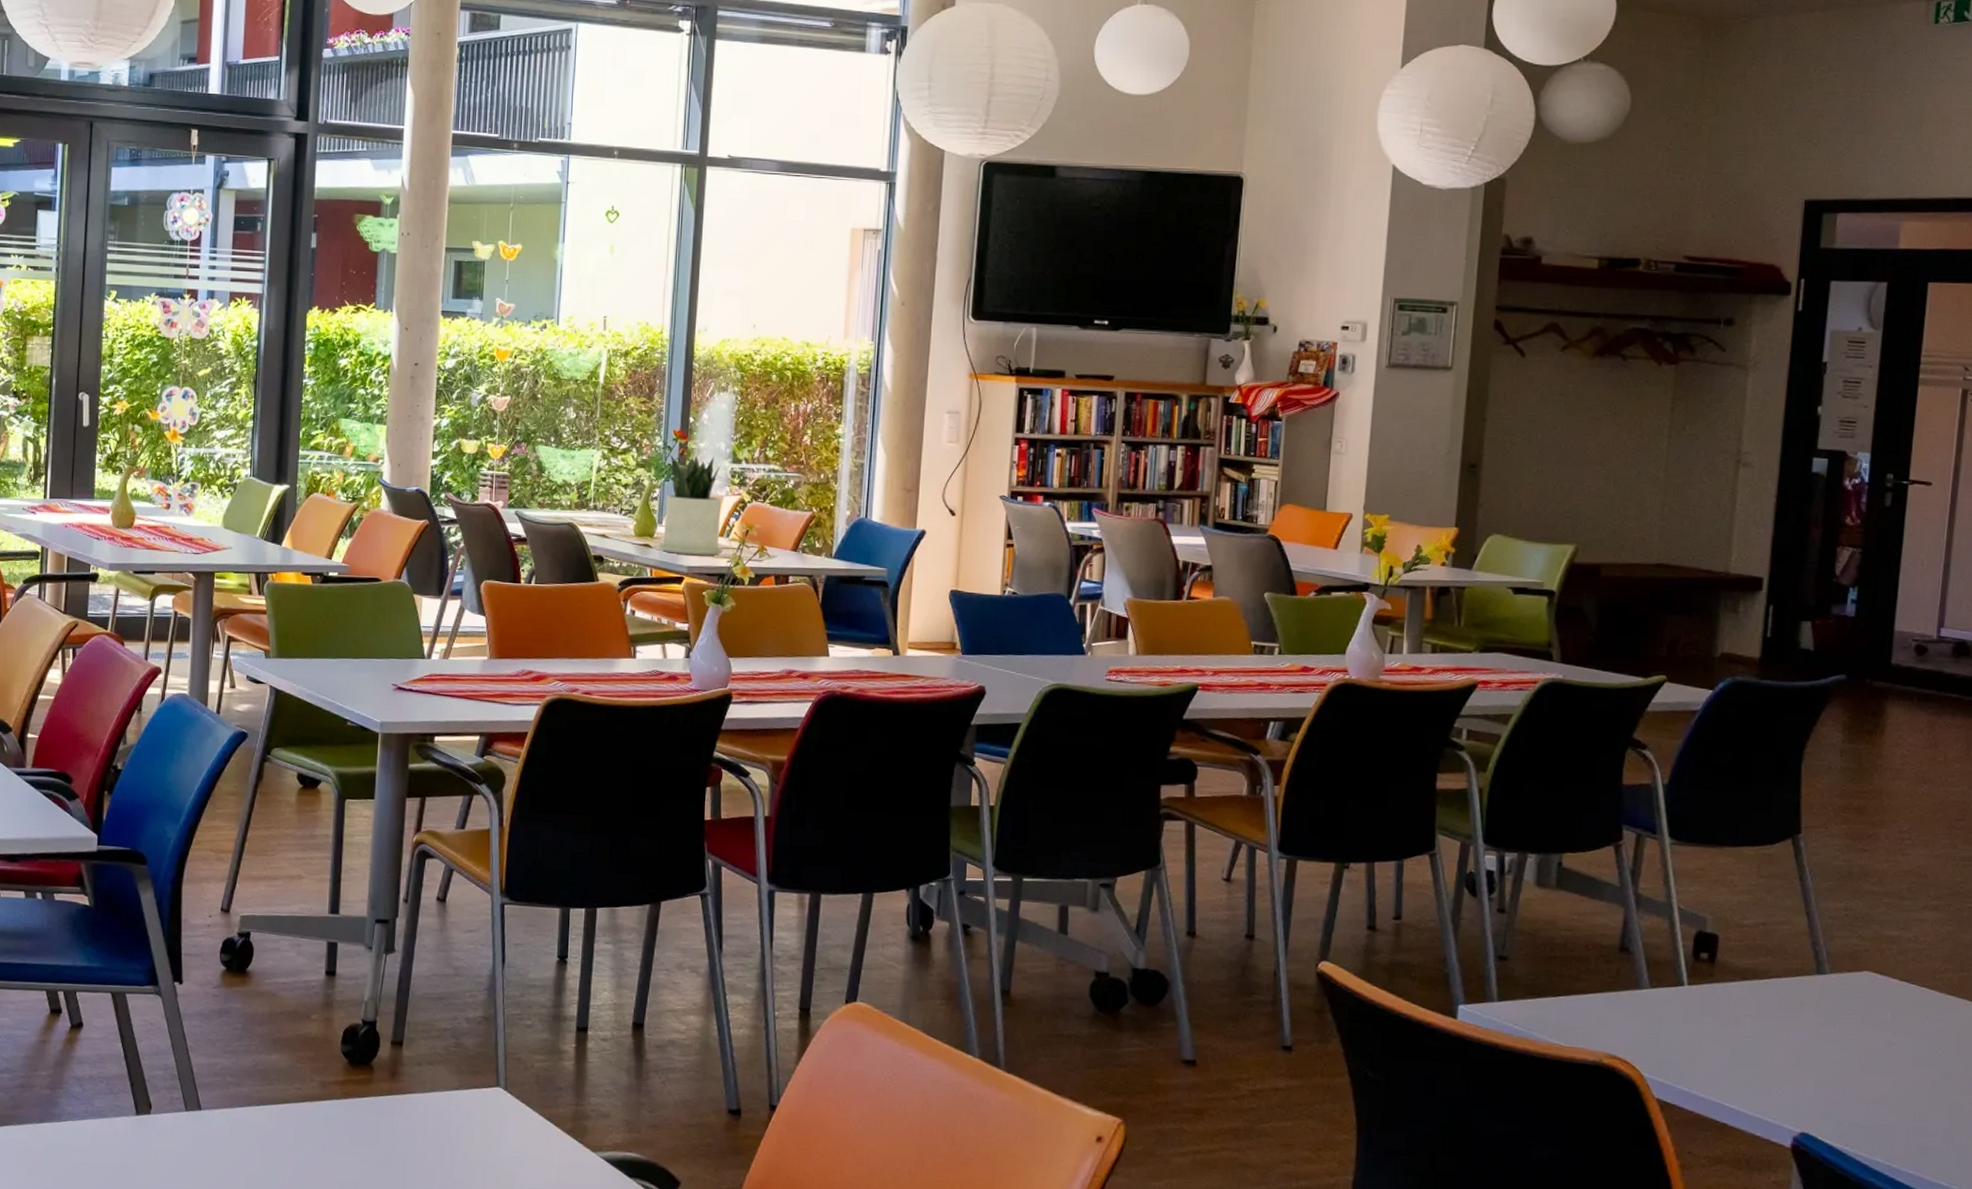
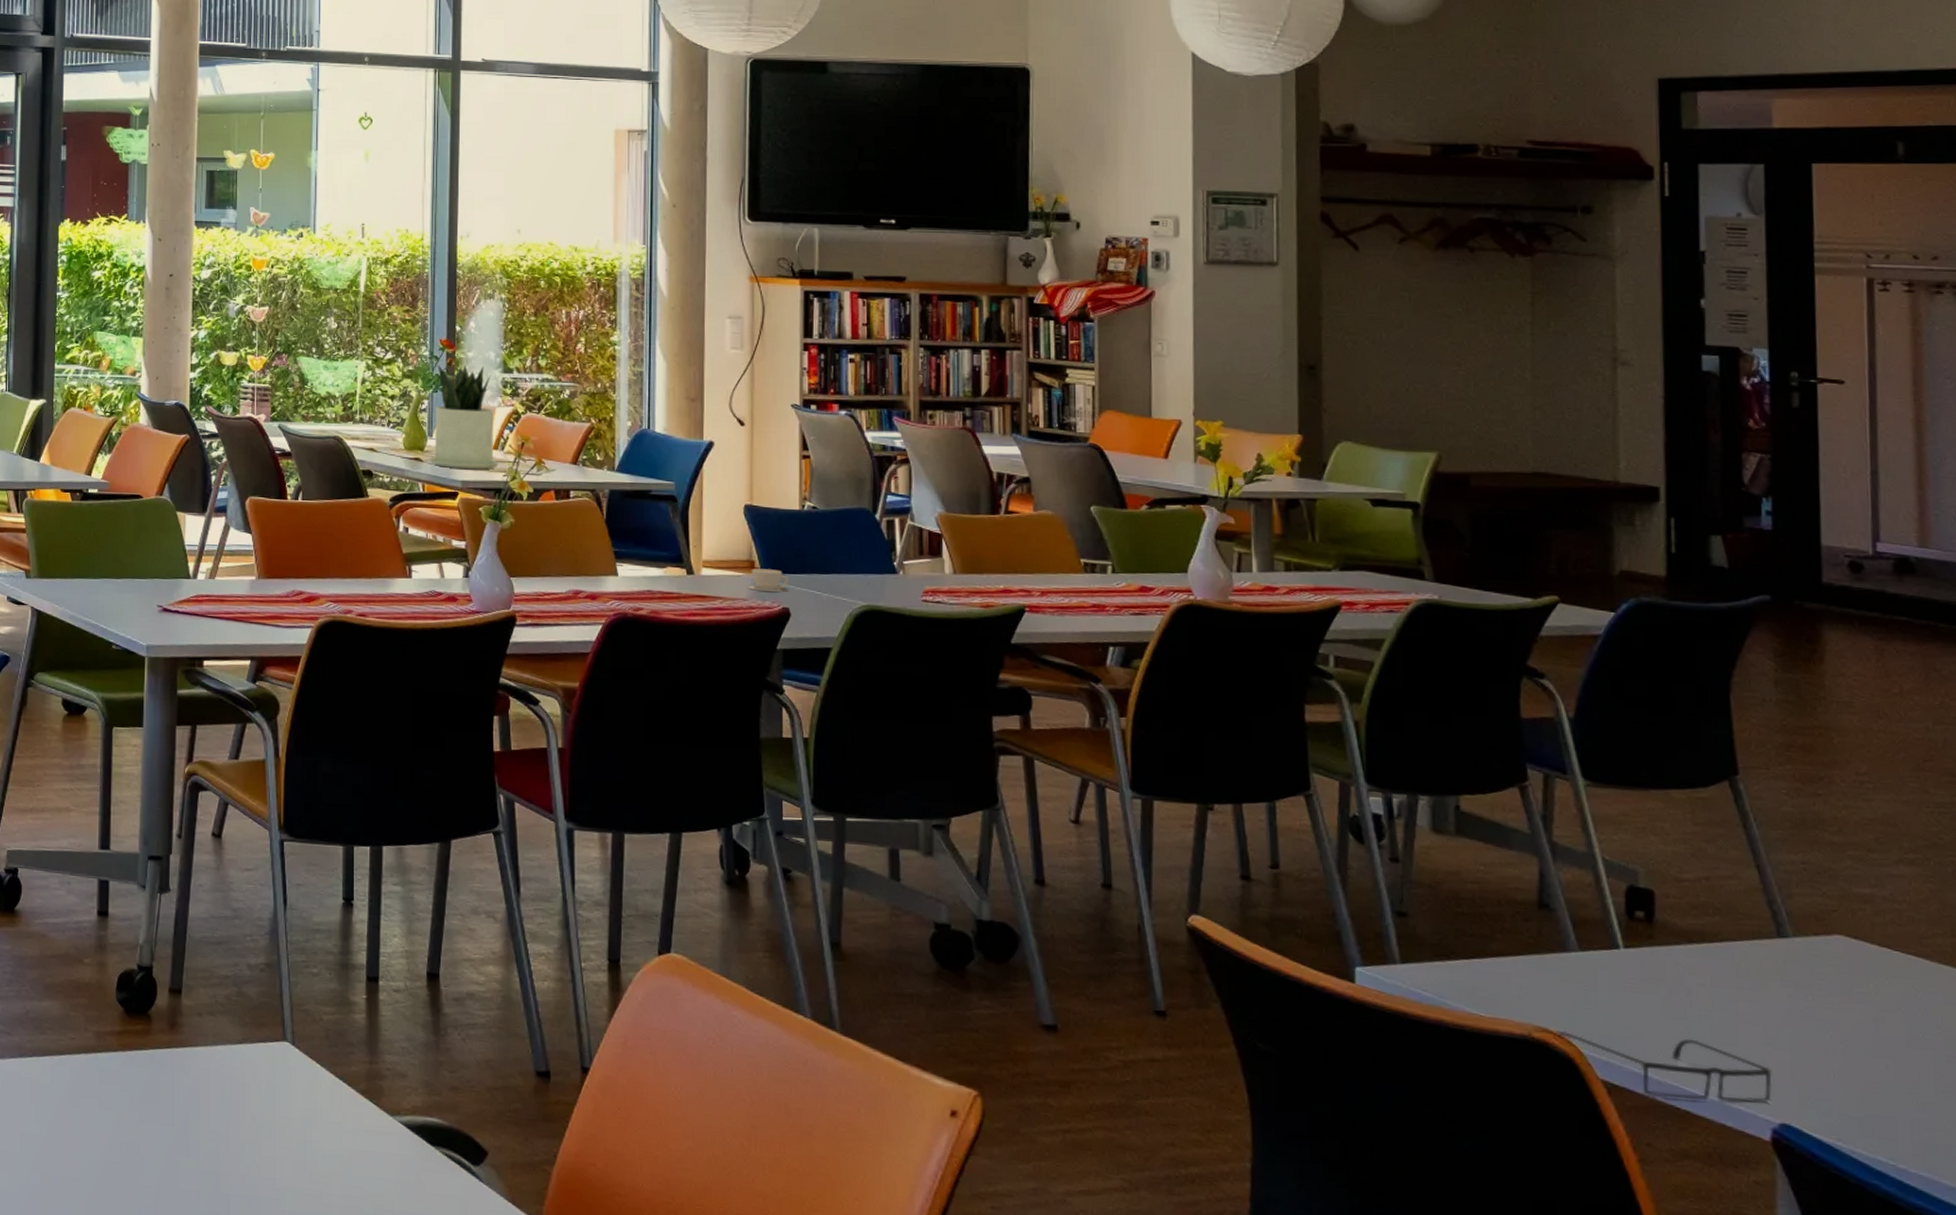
teacup: none [948,650,987,673] -> present [747,568,789,594]
glasses: none [1623,1056,1799,1115] -> present [1556,1030,1773,1103]

